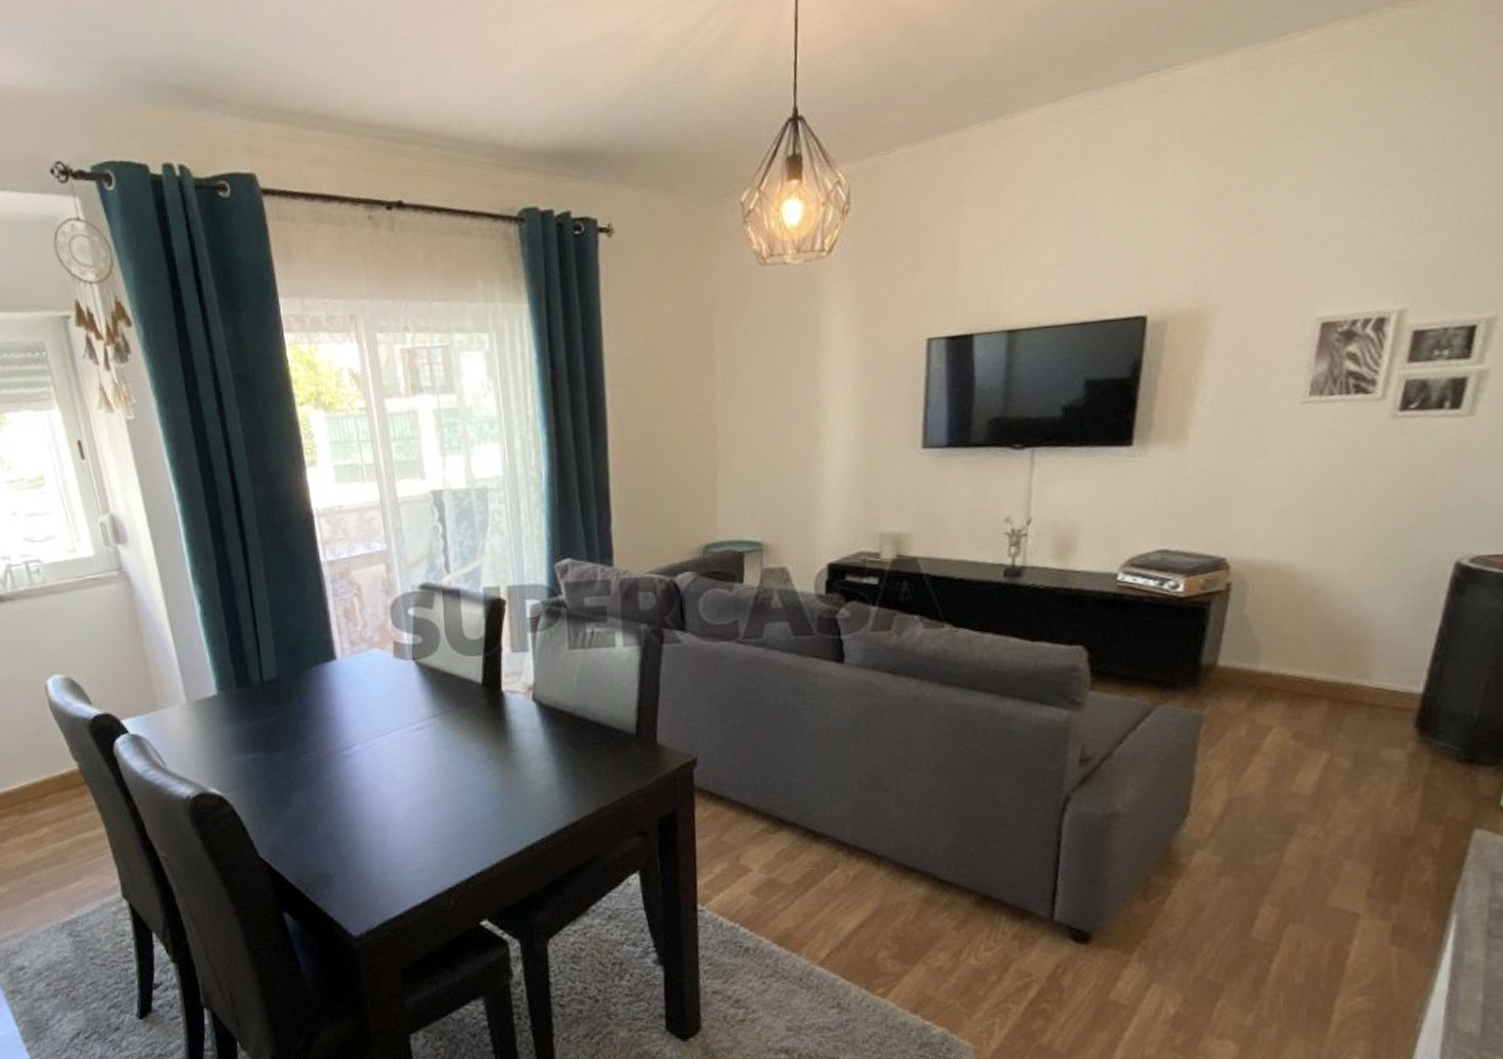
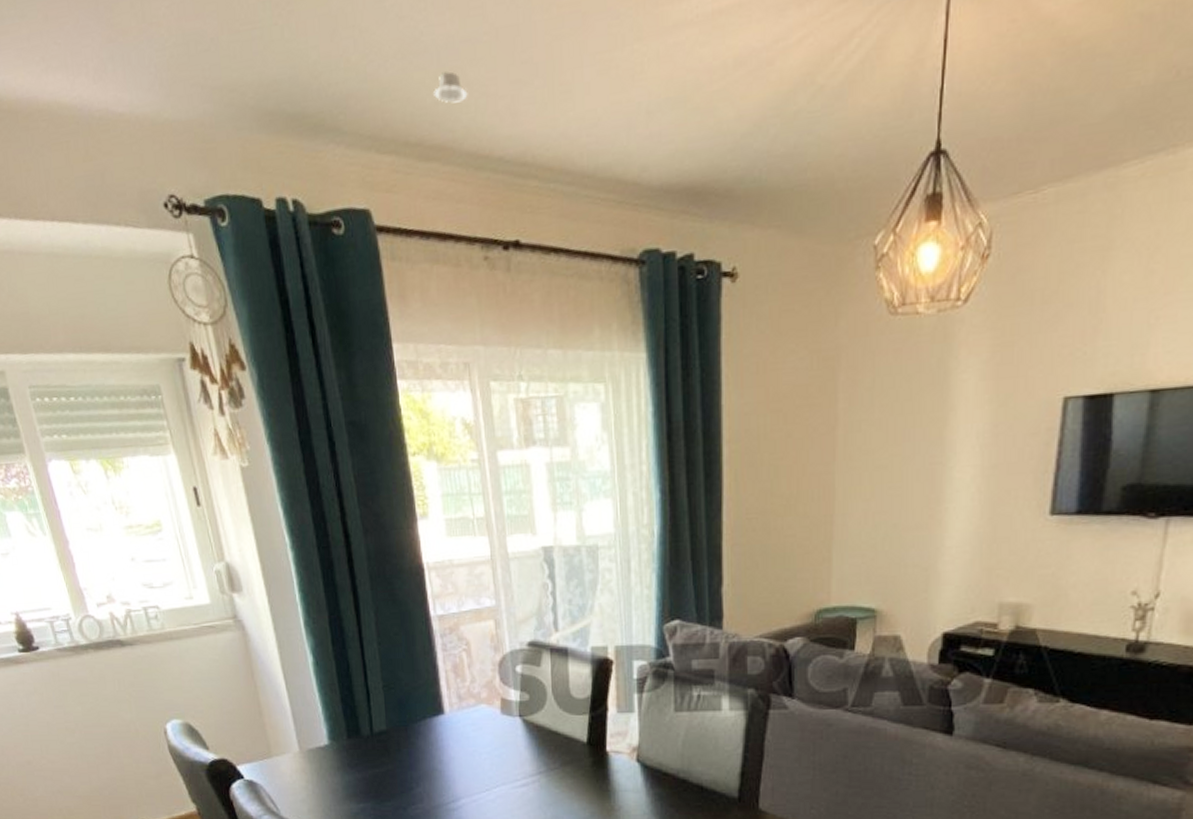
recessed light: none [316,47,350,76] -> present [434,71,468,104]

